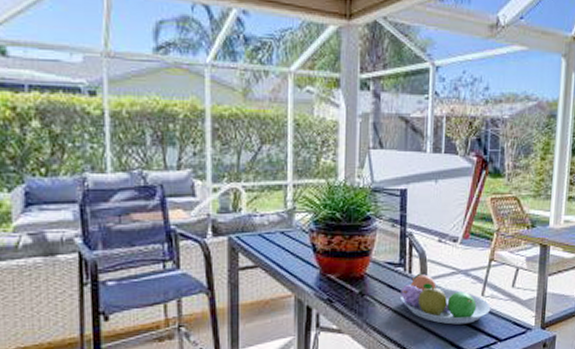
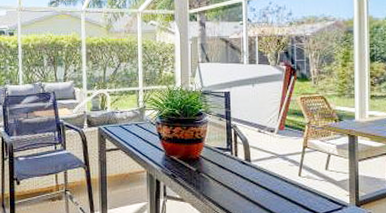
fruit bowl: present [400,273,491,325] -> none [229,156,308,199]

